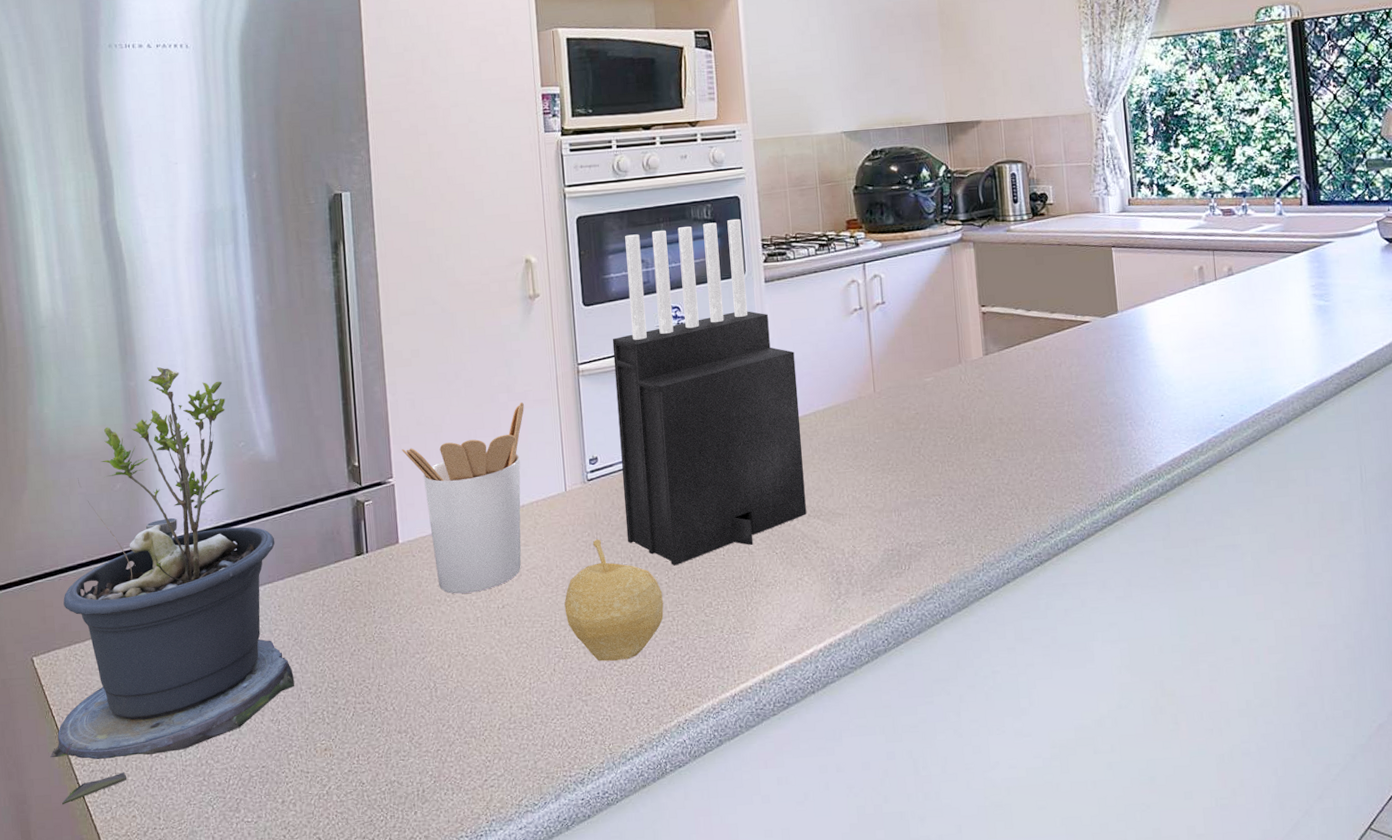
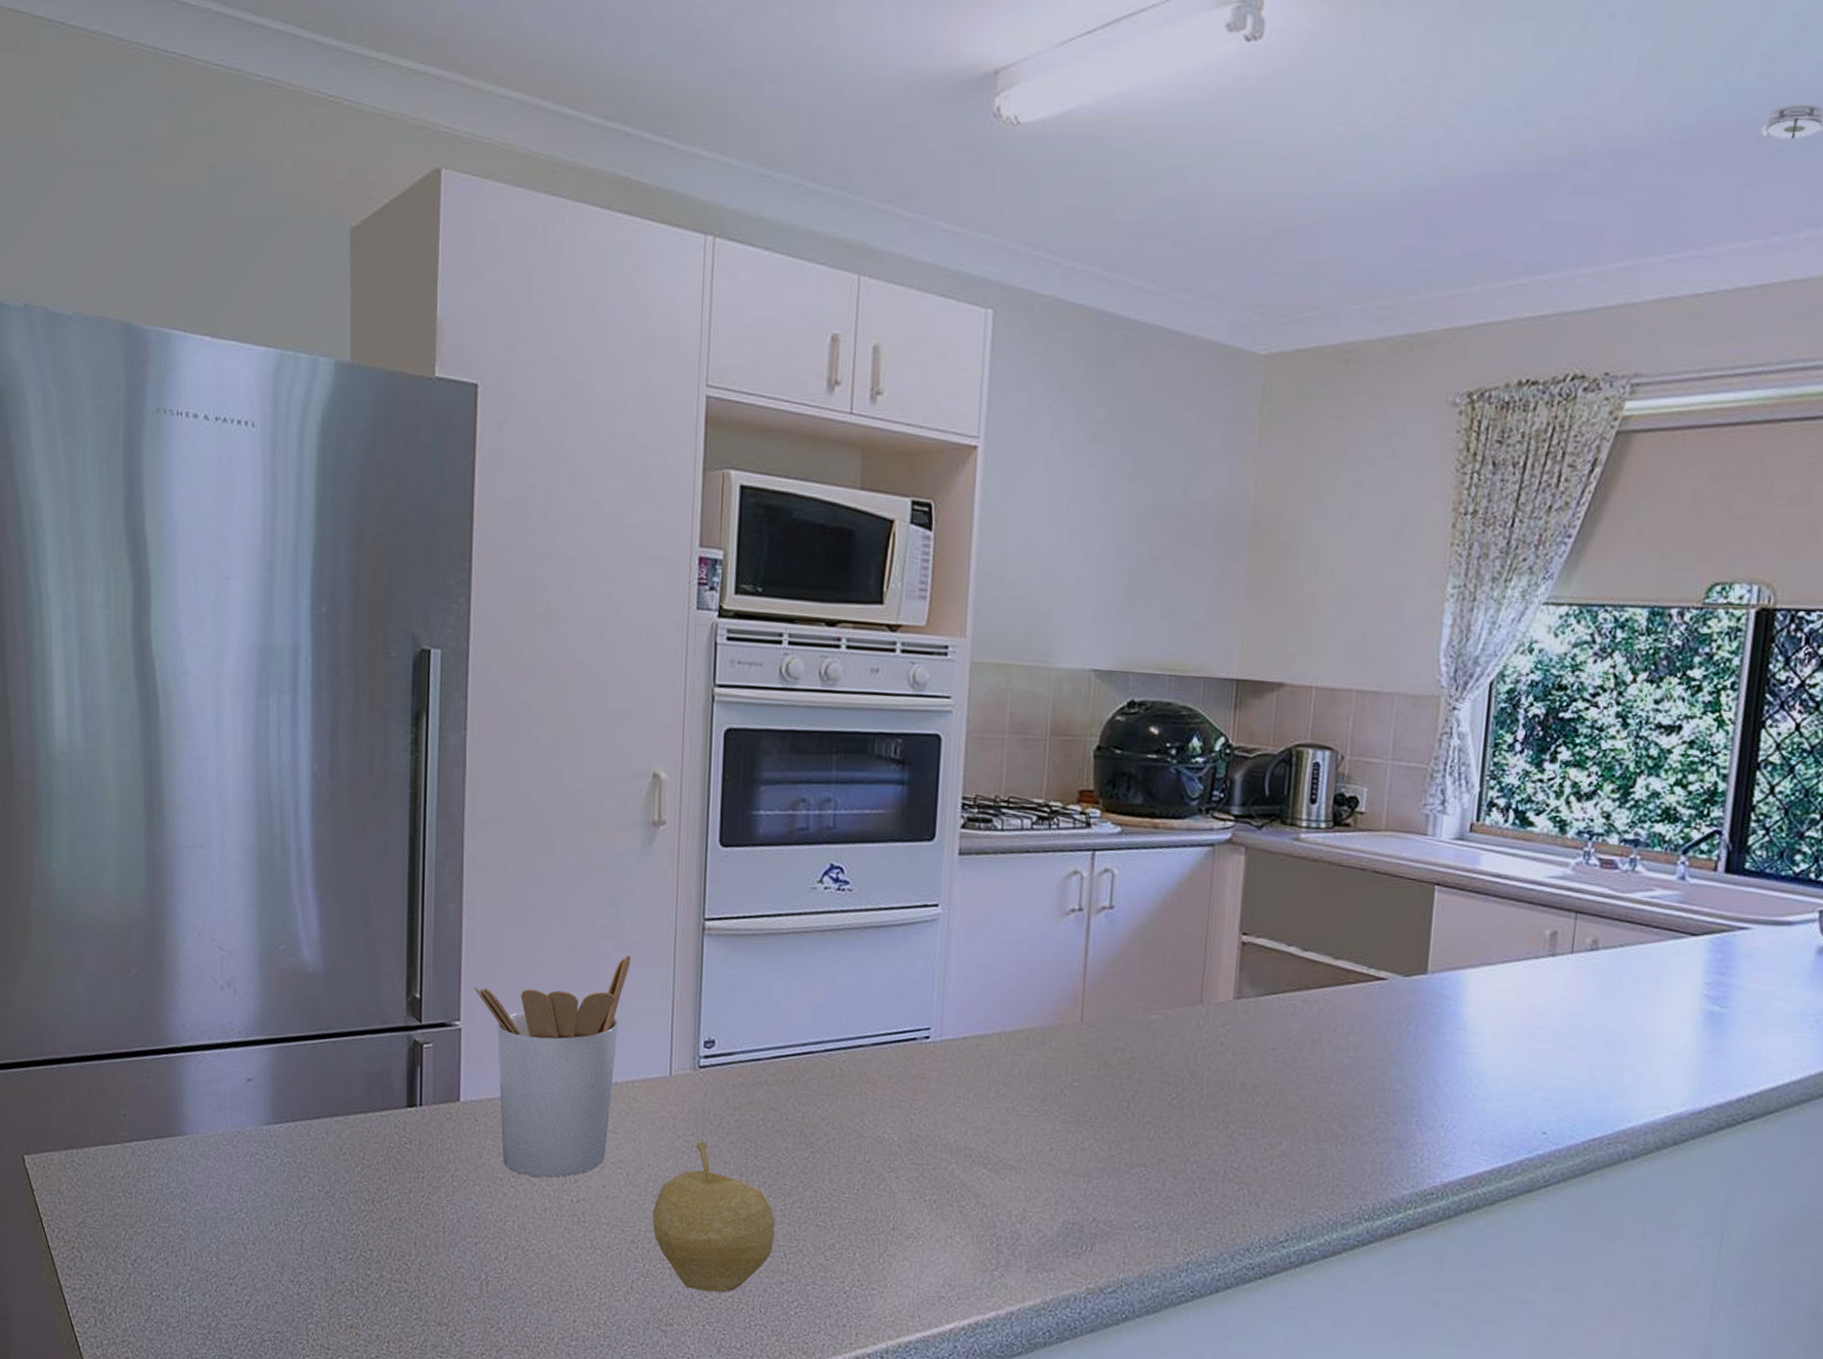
potted plant: present [49,366,295,805] -> none [36,833,322,1330]
knife block: present [612,218,807,566] -> none [739,762,984,1192]

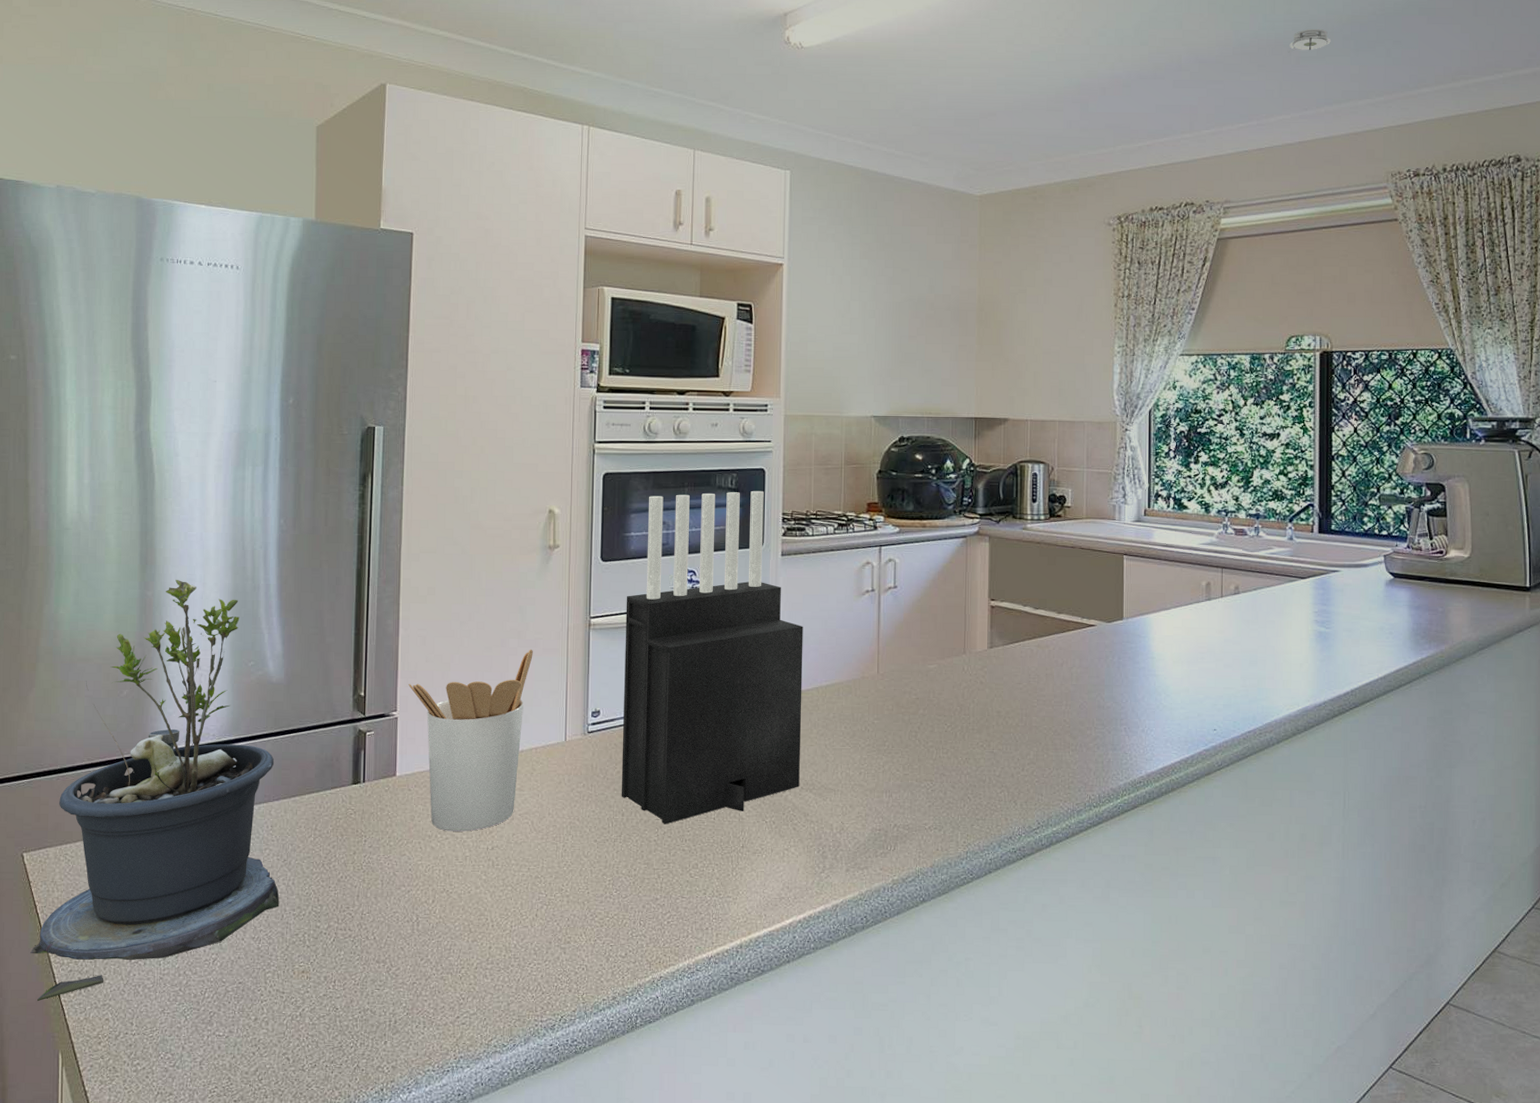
potted plant: none [36,833,322,1330] -> present [29,579,280,1002]
fruit: present [652,1140,775,1293] -> none [553,790,650,913]
knife block: none [739,762,984,1192] -> present [621,490,803,824]

